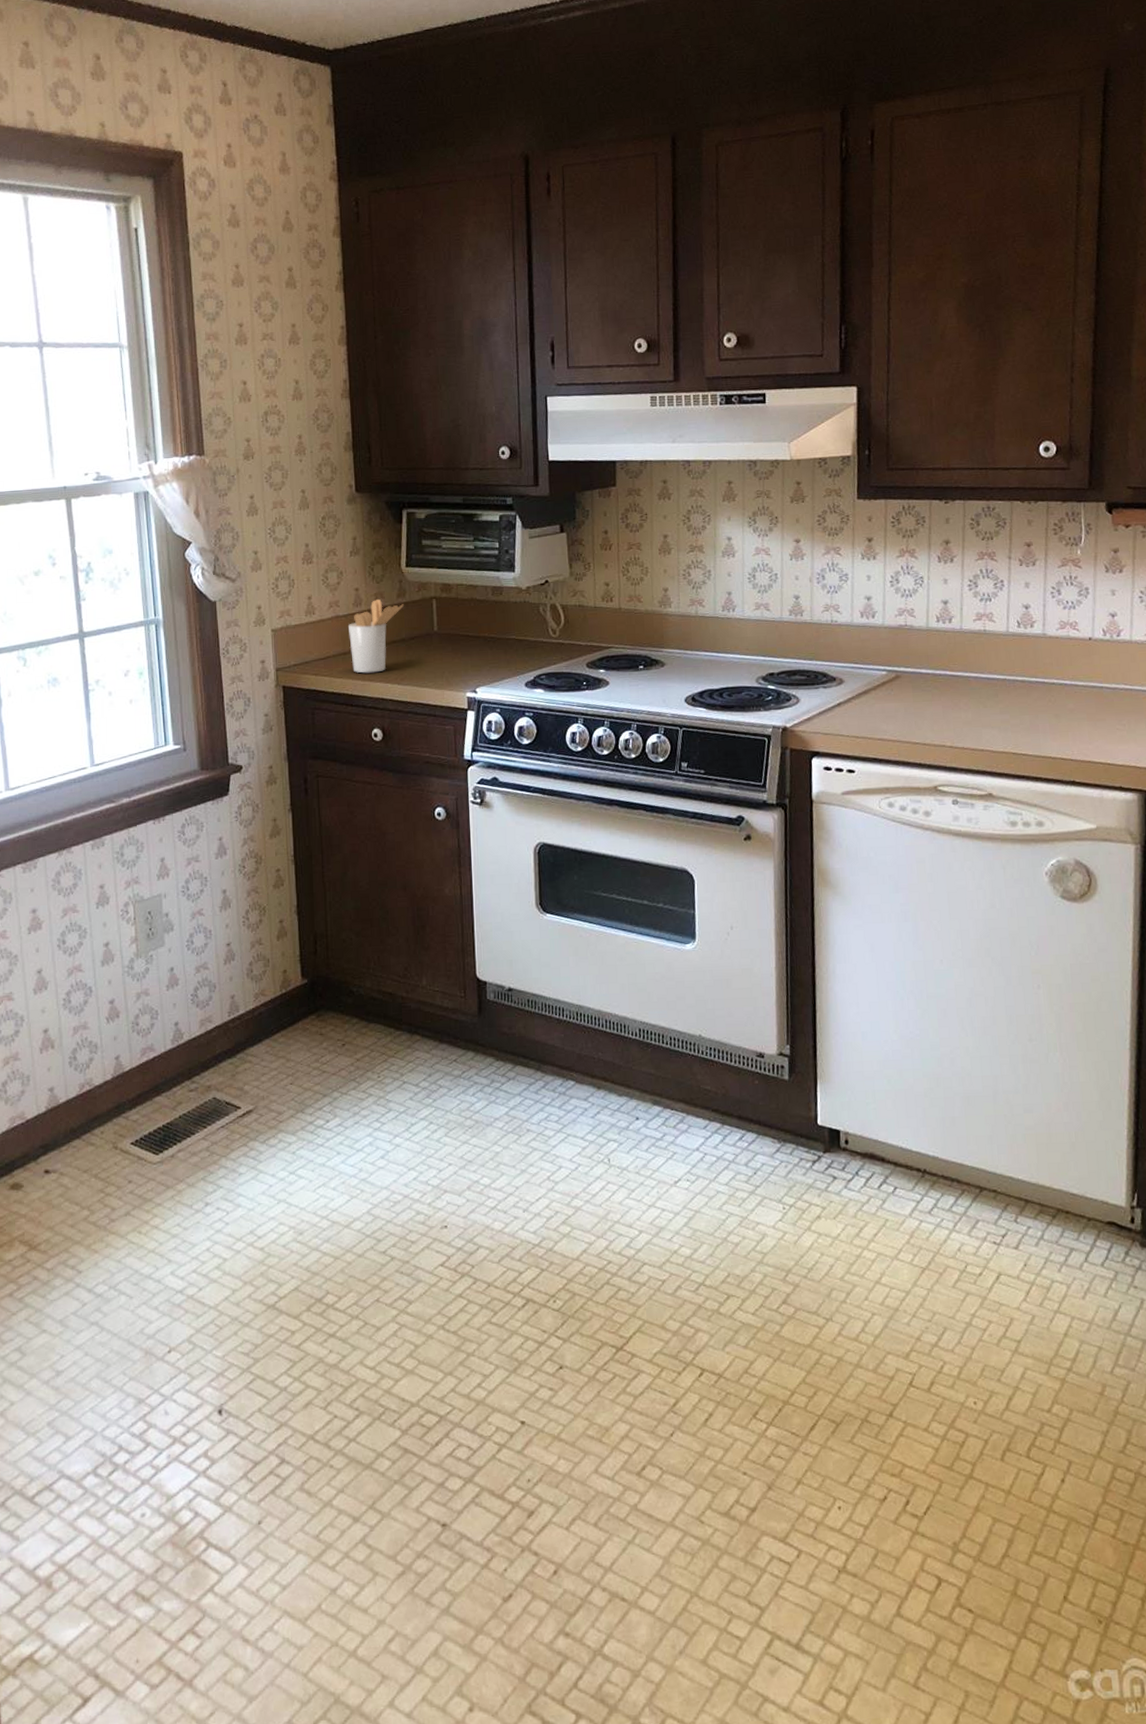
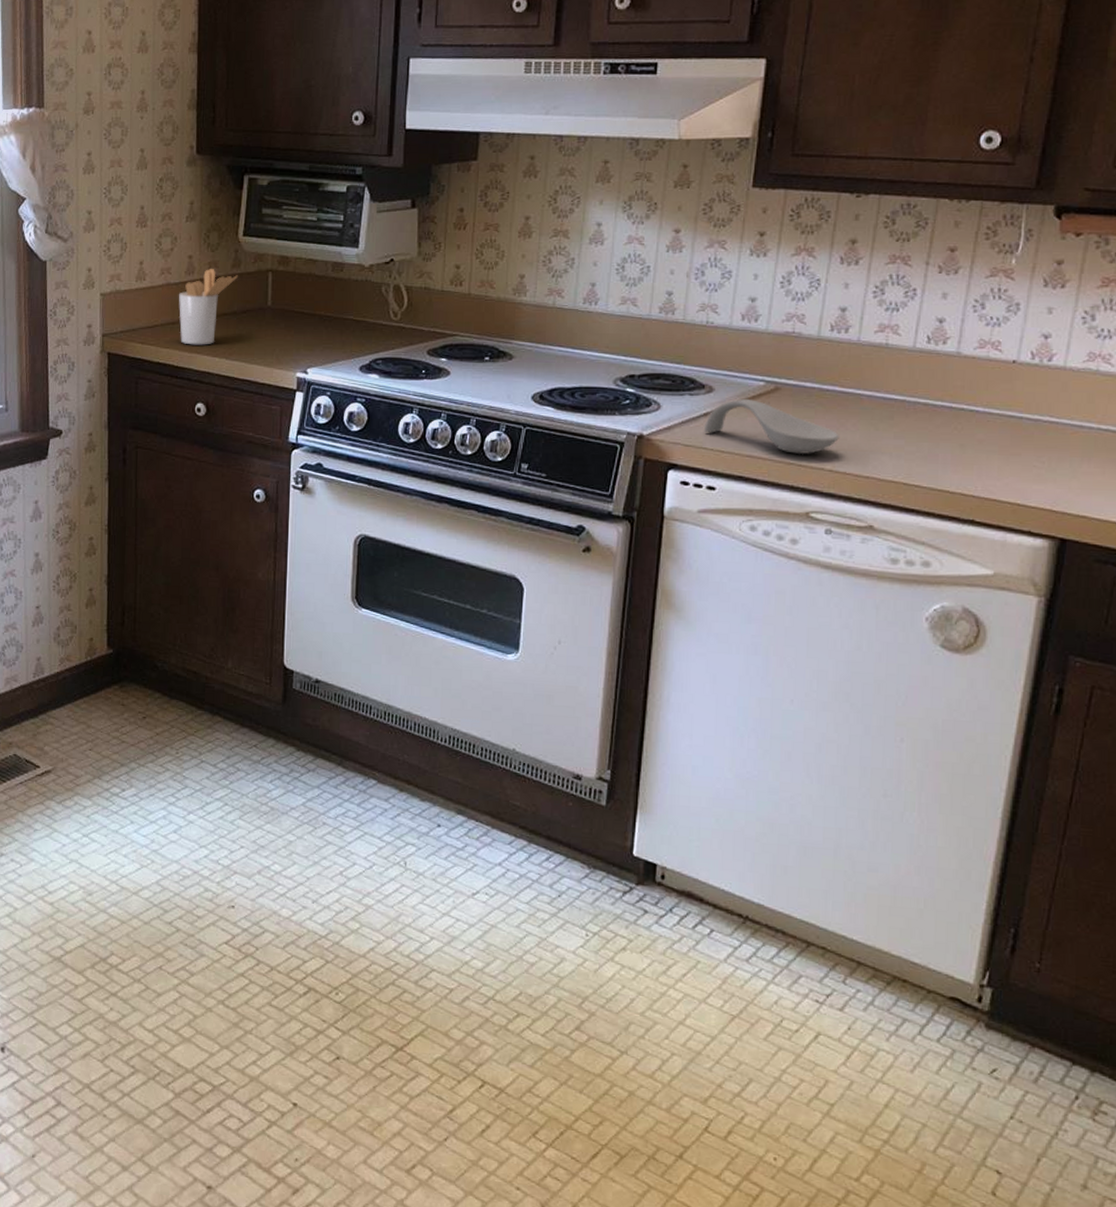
spoon rest: none [839,688,955,735] -> present [704,399,839,455]

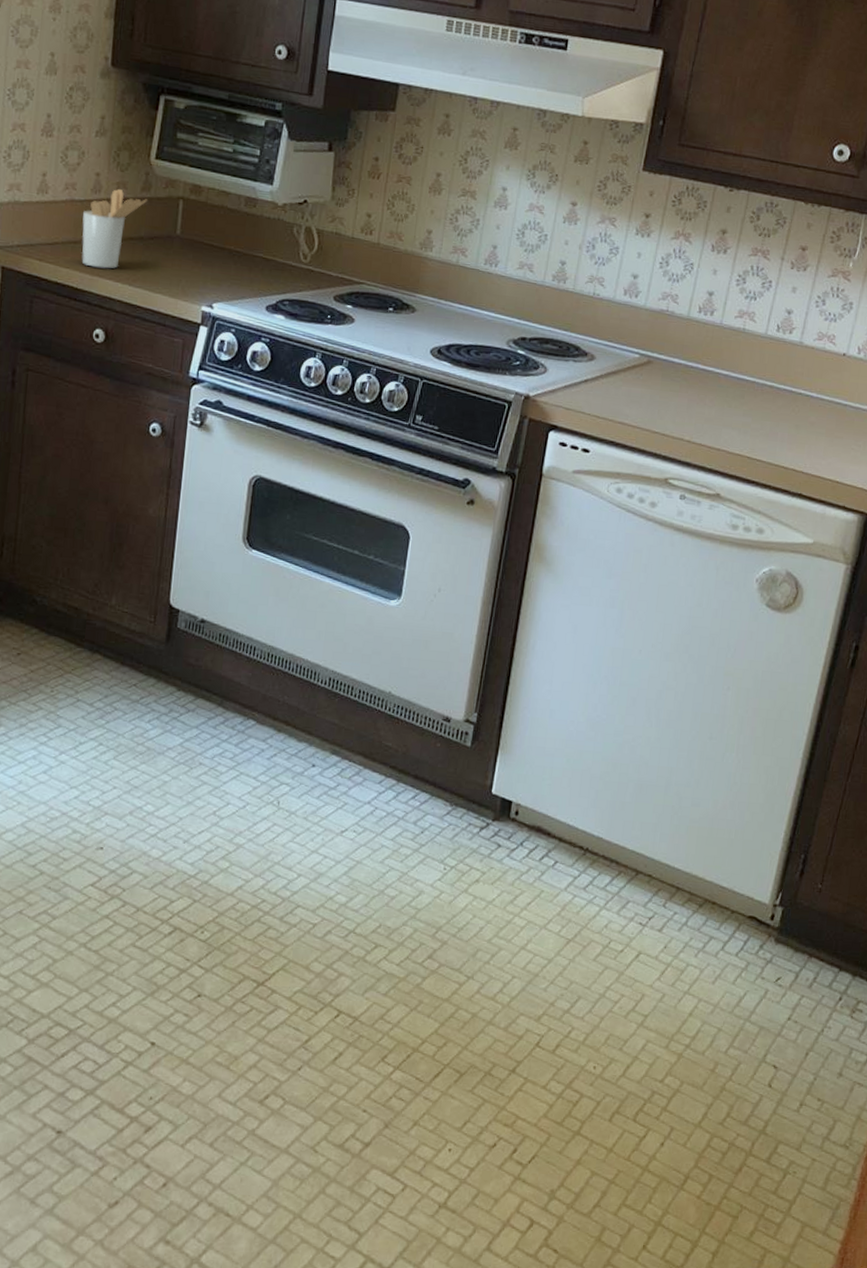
spoon rest: present [704,399,839,455] -> none [584,369,698,425]

